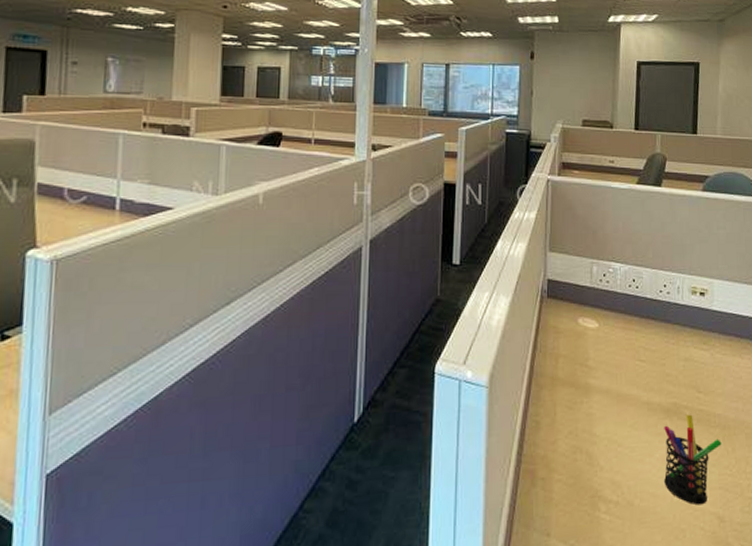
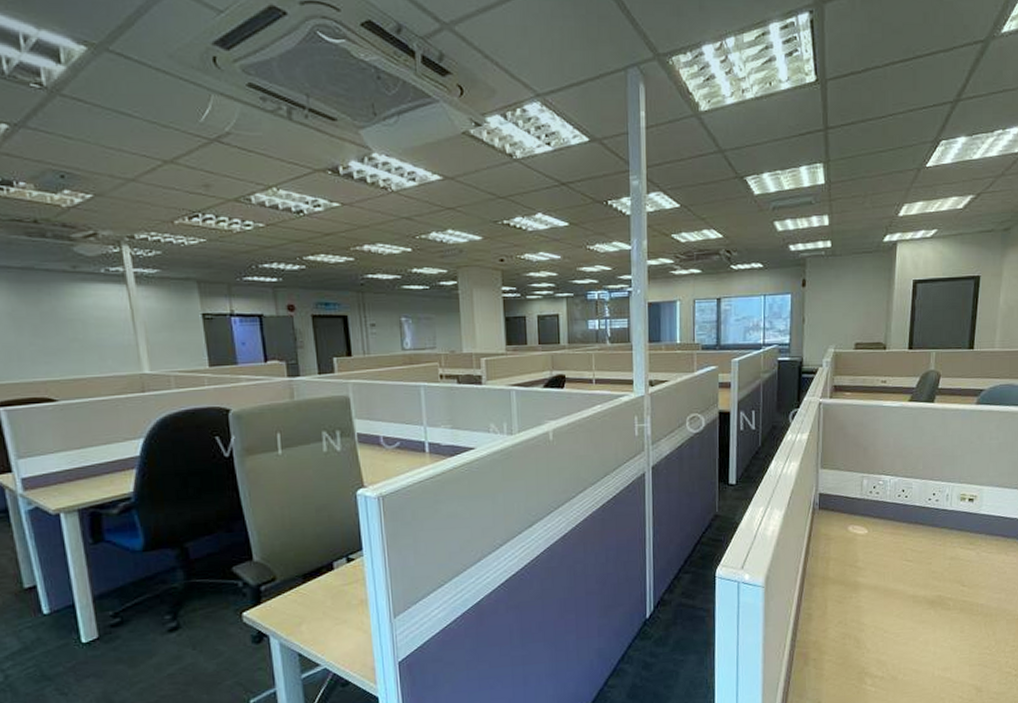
pen holder: present [664,414,722,506] -> none [927,605,983,679]

